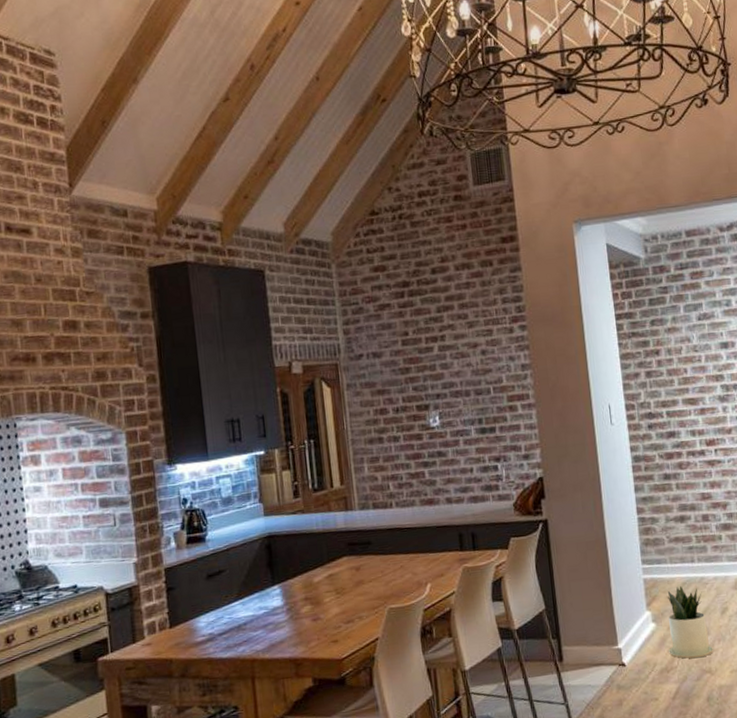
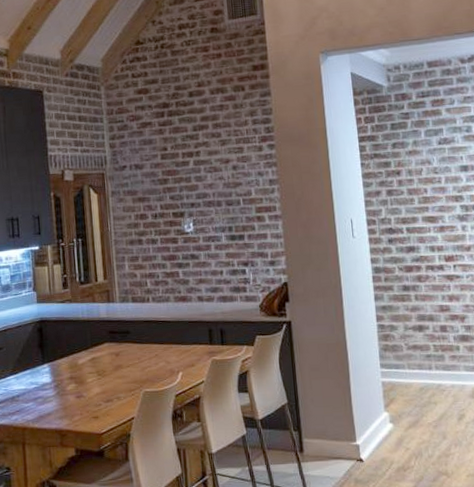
planter: present [667,585,714,659] -> none [404,390,451,460]

